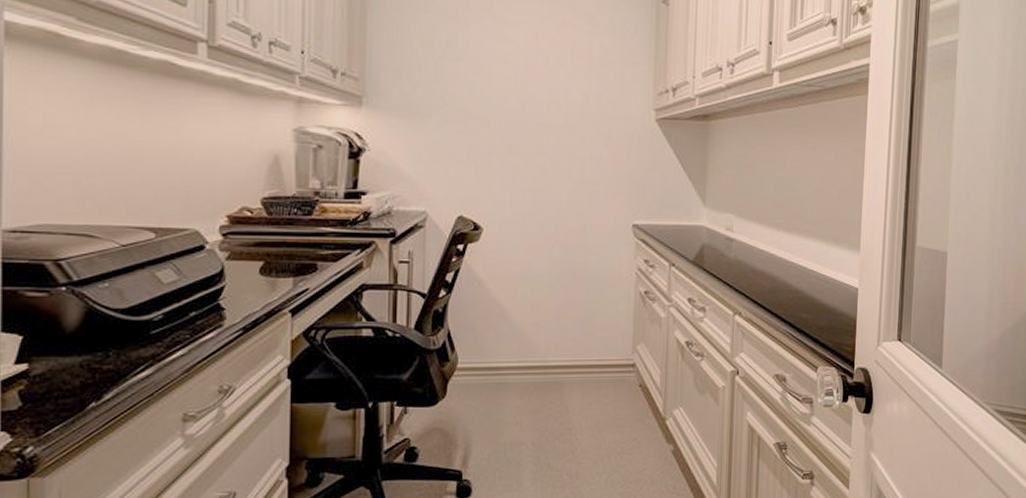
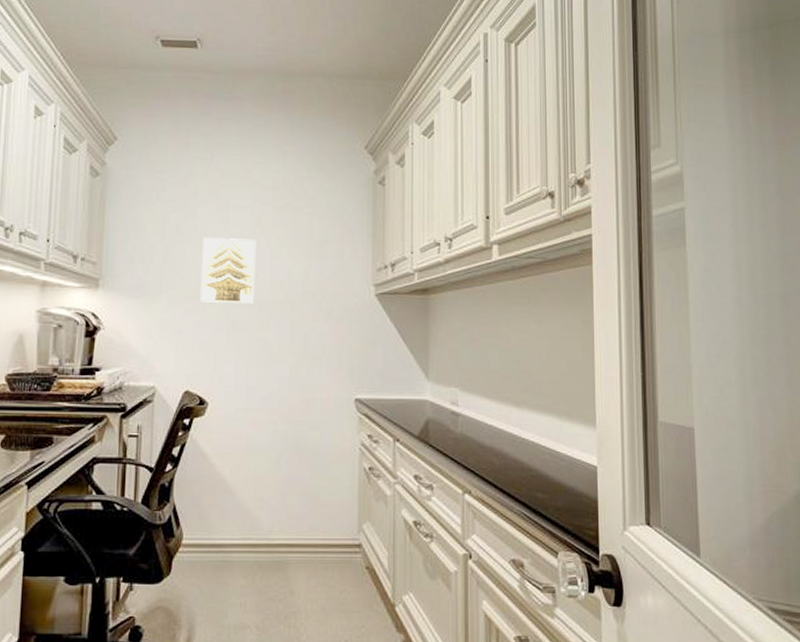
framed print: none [473,54,534,126] -> present [200,237,256,304]

